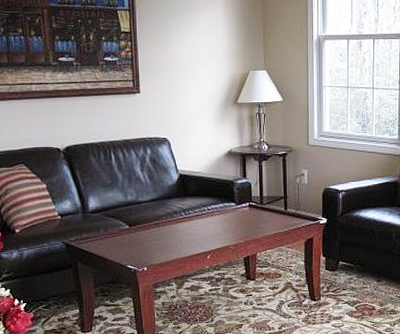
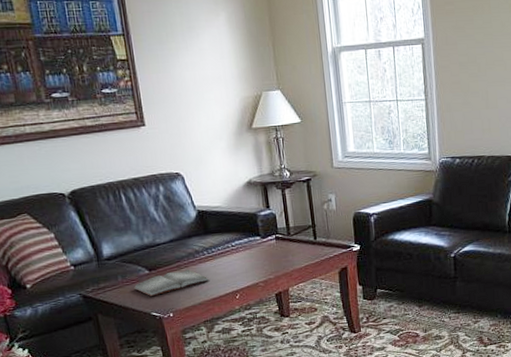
hardback book: none [113,228,185,250] -> present [133,269,210,296]

